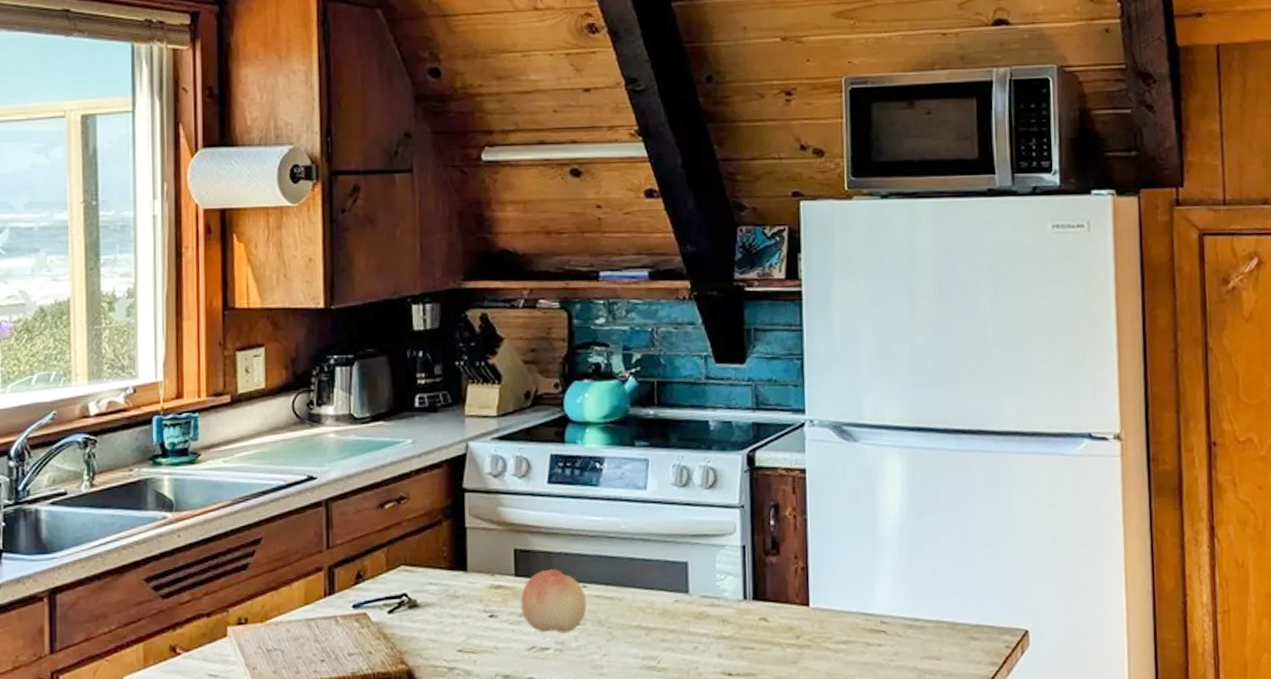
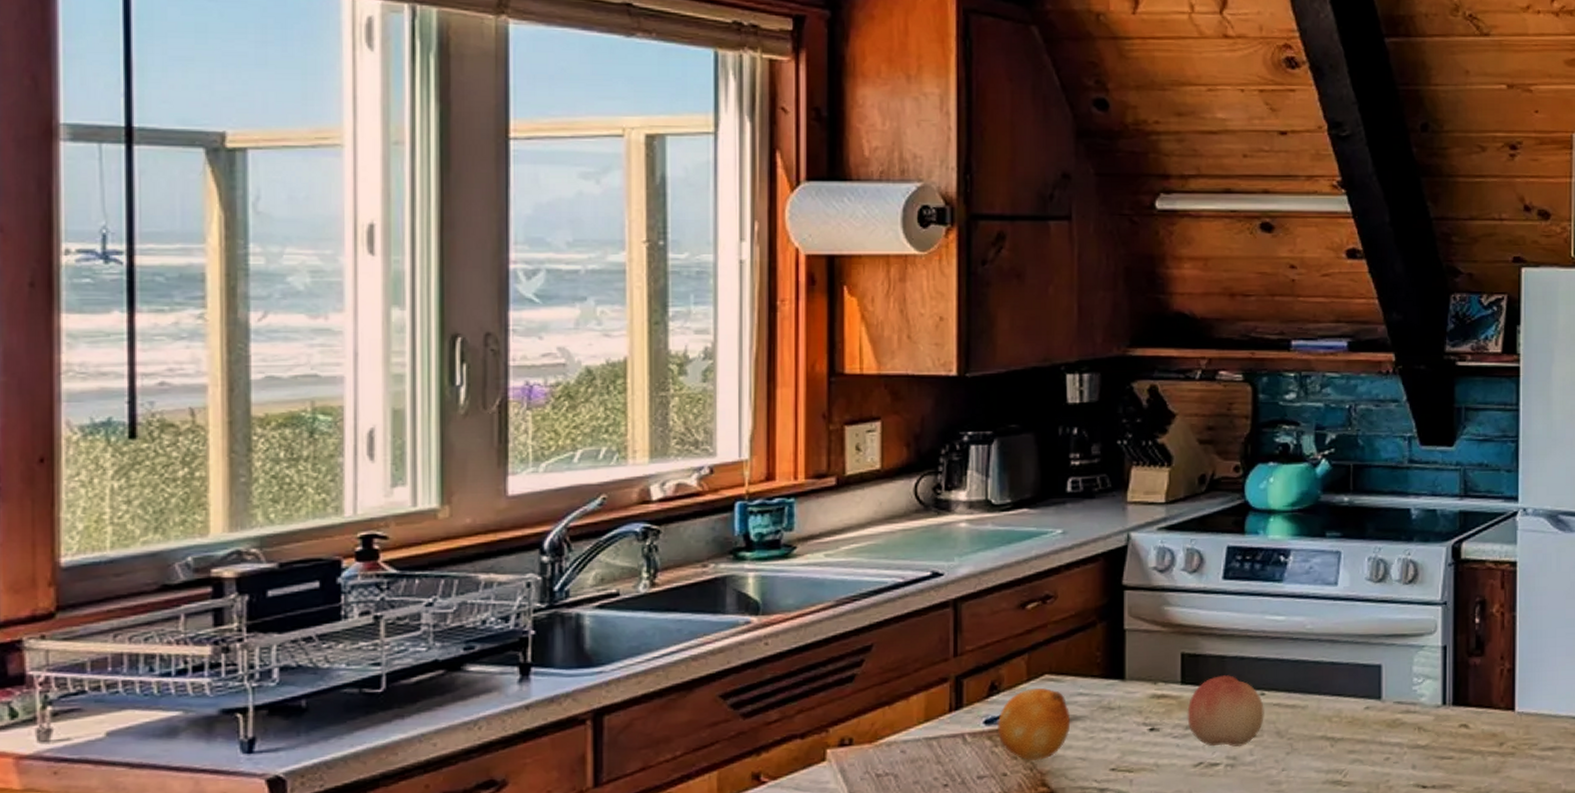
fruit: none [362,577,424,642] -> present [996,687,1071,762]

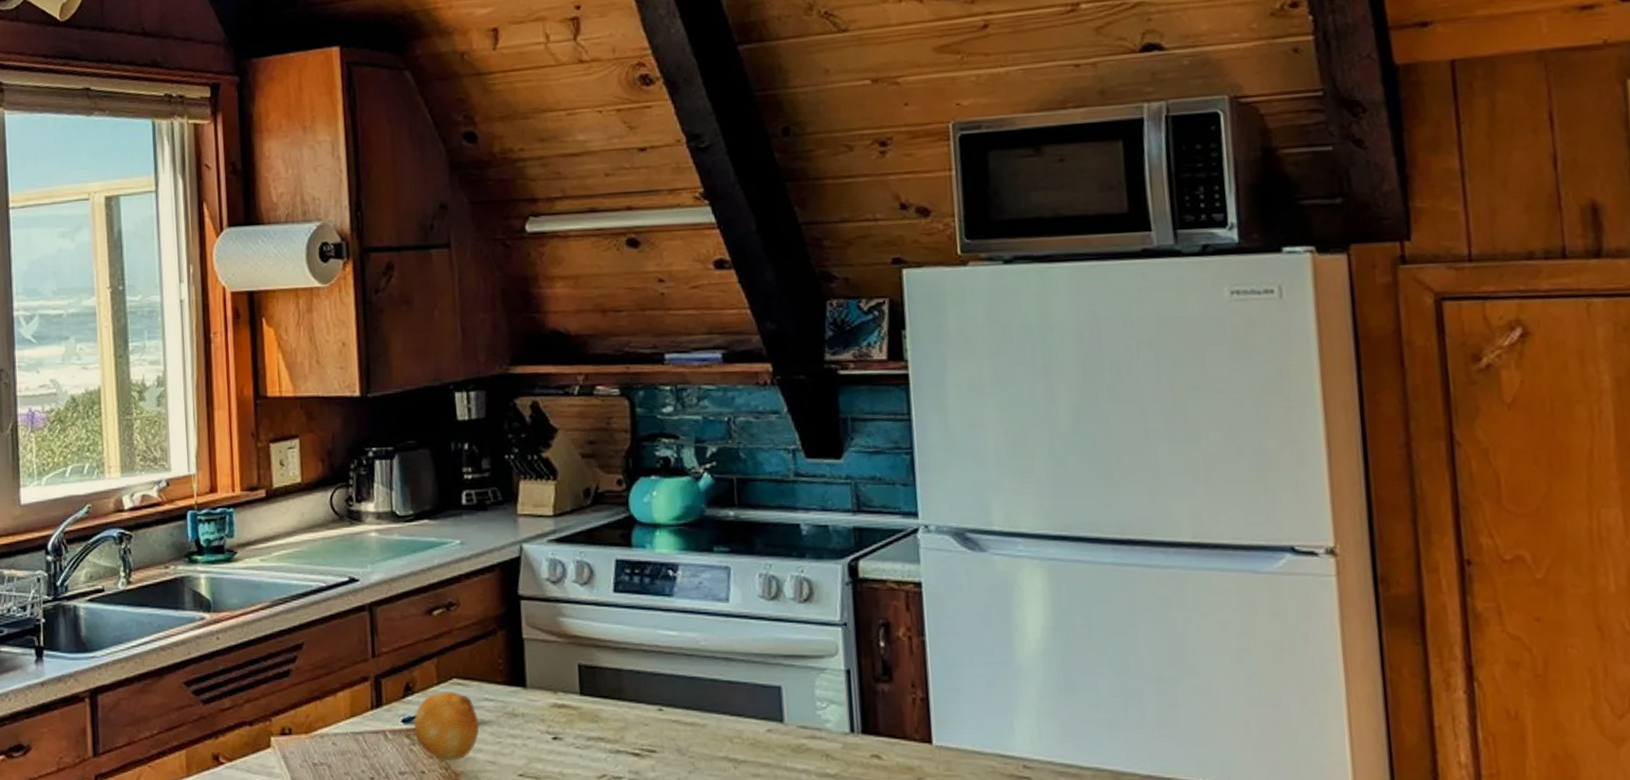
fruit: present [1187,675,1264,747] -> none [587,688,664,762]

